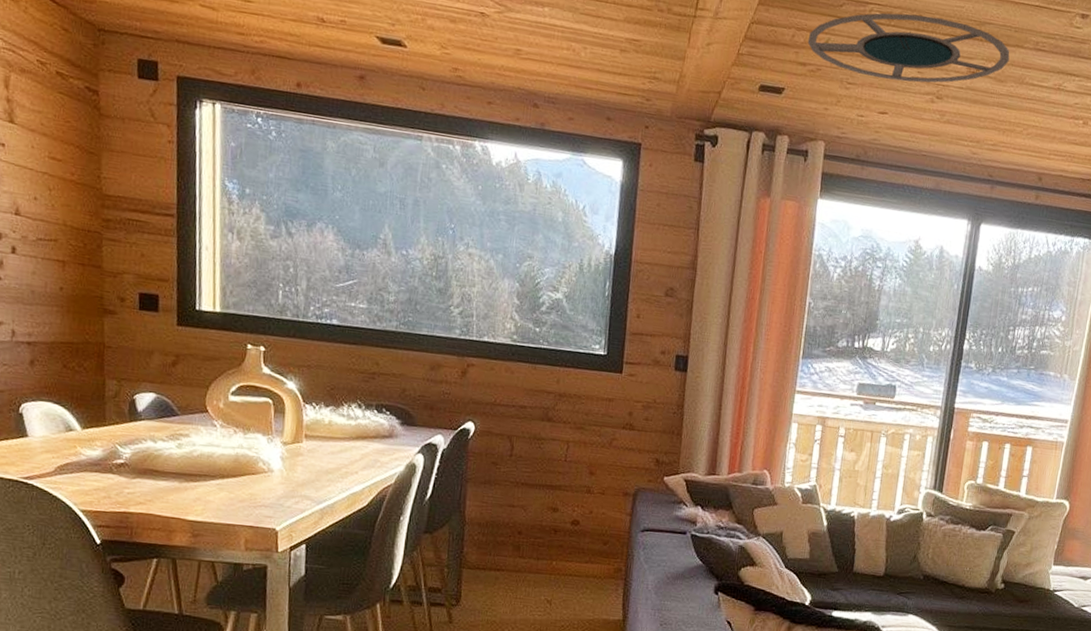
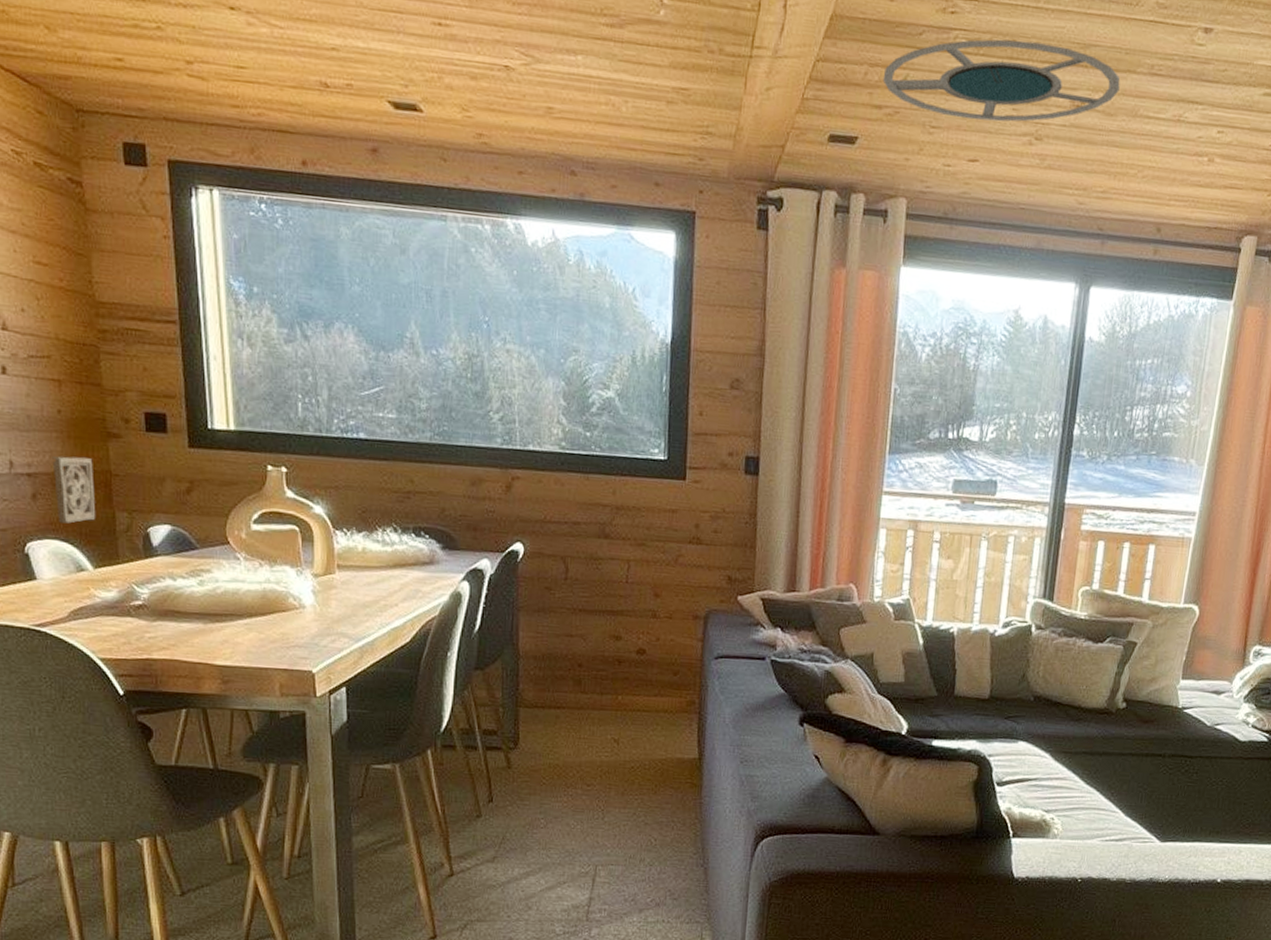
wall ornament: none [51,327,89,388] -> present [52,455,95,524]

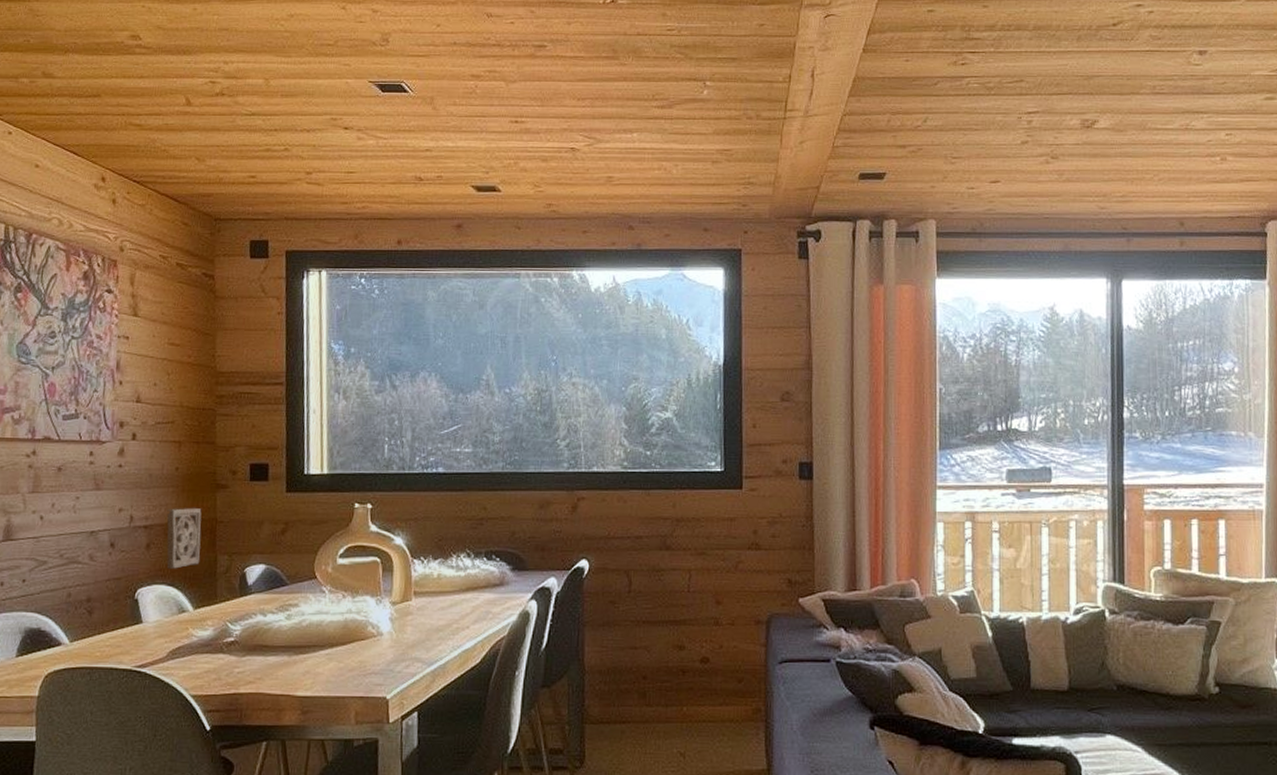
ceiling lamp: present [882,39,1120,122] -> none [904,79,1126,148]

